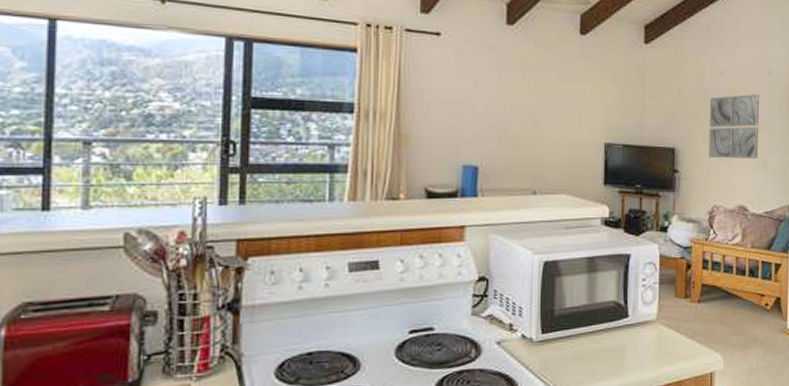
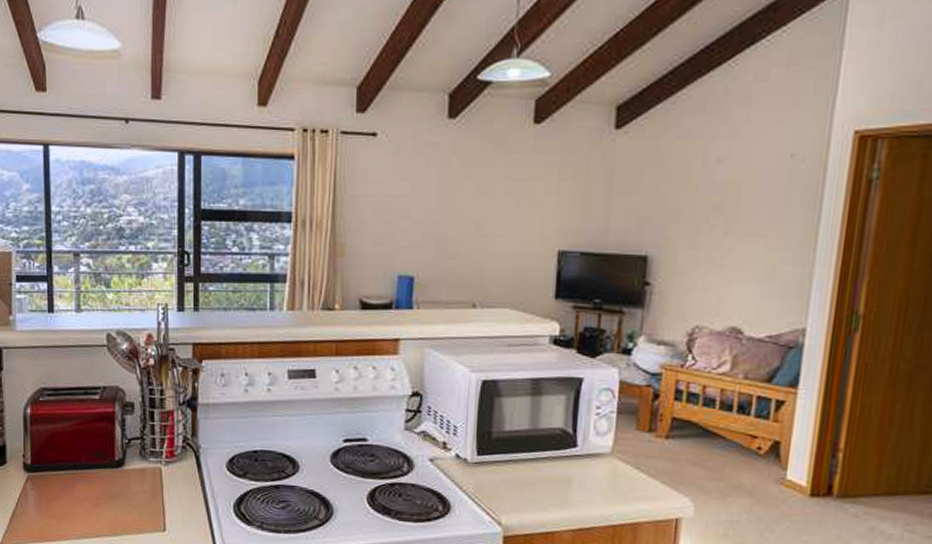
wall art: present [708,94,760,160] -> none [692,185,774,270]

